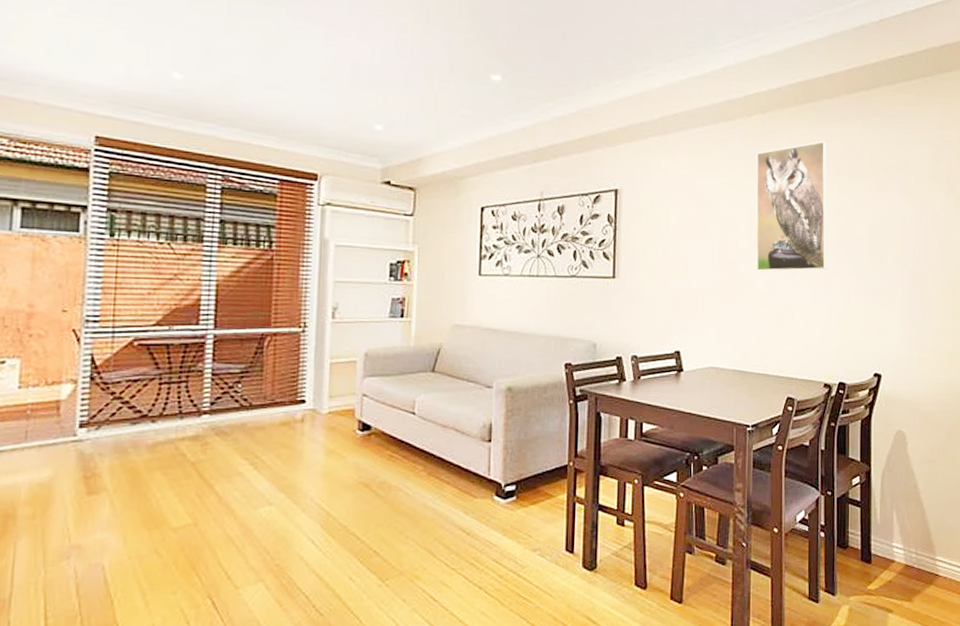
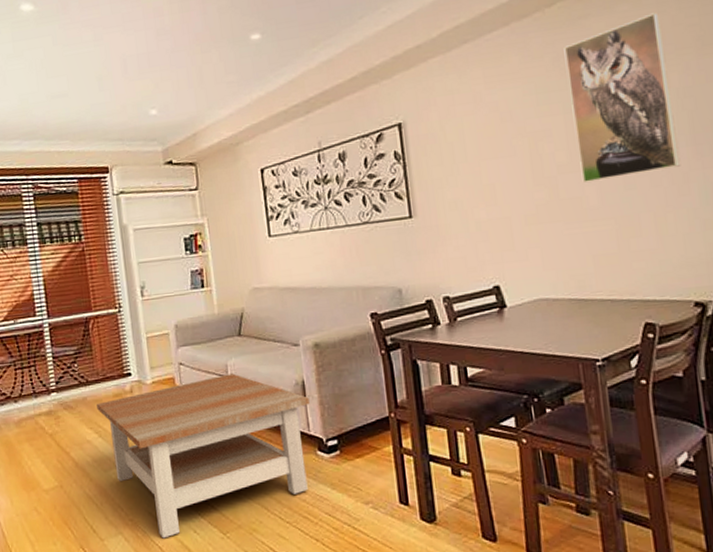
coffee table: none [257,410,494,586] -> present [97,374,310,539]

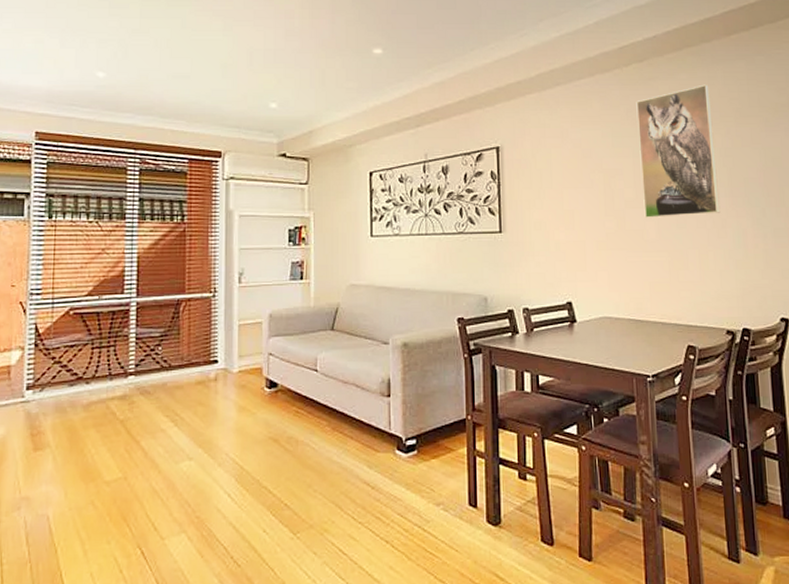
coffee table: present [97,374,310,539] -> none [177,367,393,538]

